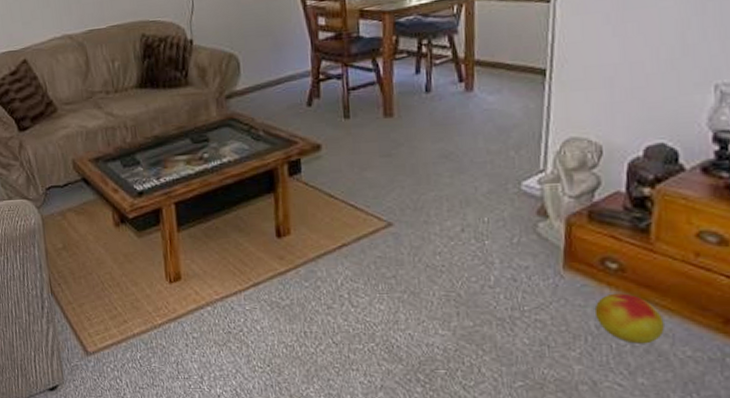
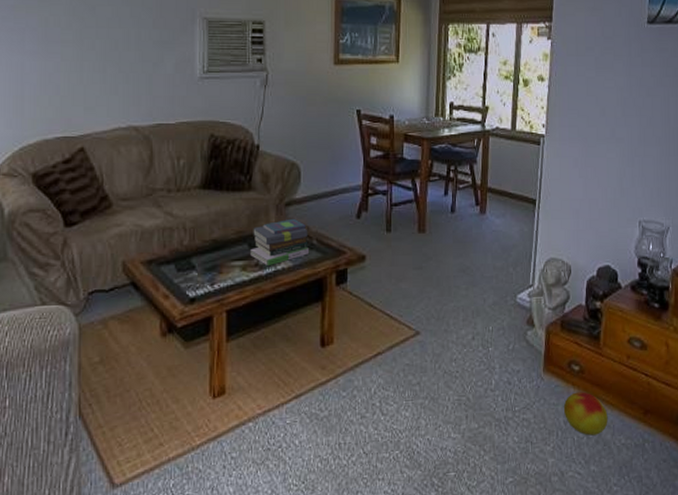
books: none [193,110,256,159] -> present [250,218,309,265]

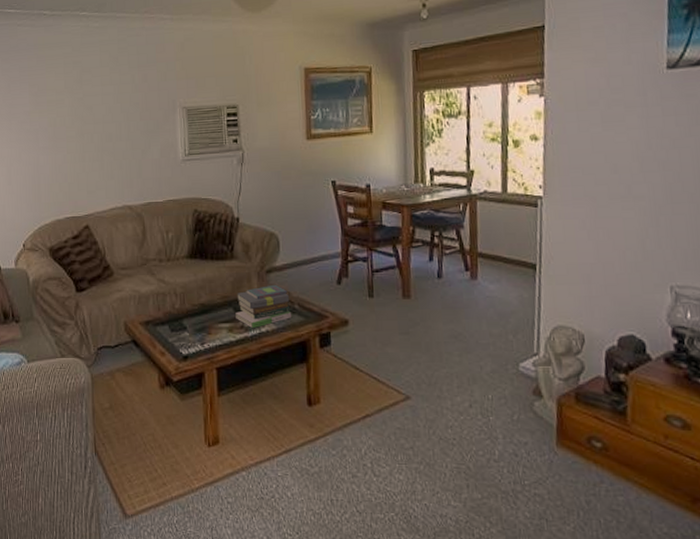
toy ball: present [563,391,608,436] -> none [584,470,644,520]

